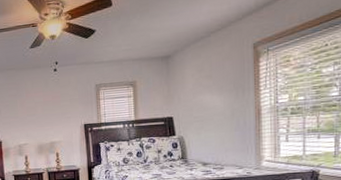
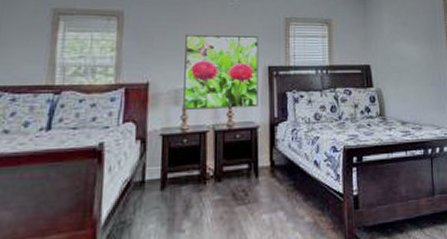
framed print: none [22,102,78,158] -> present [183,34,259,109]

